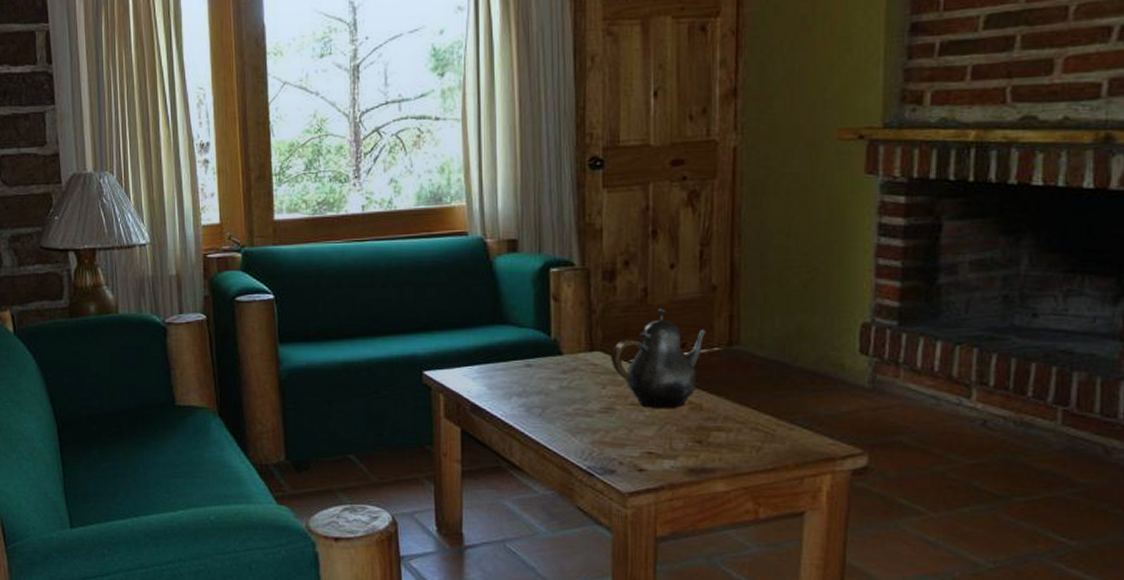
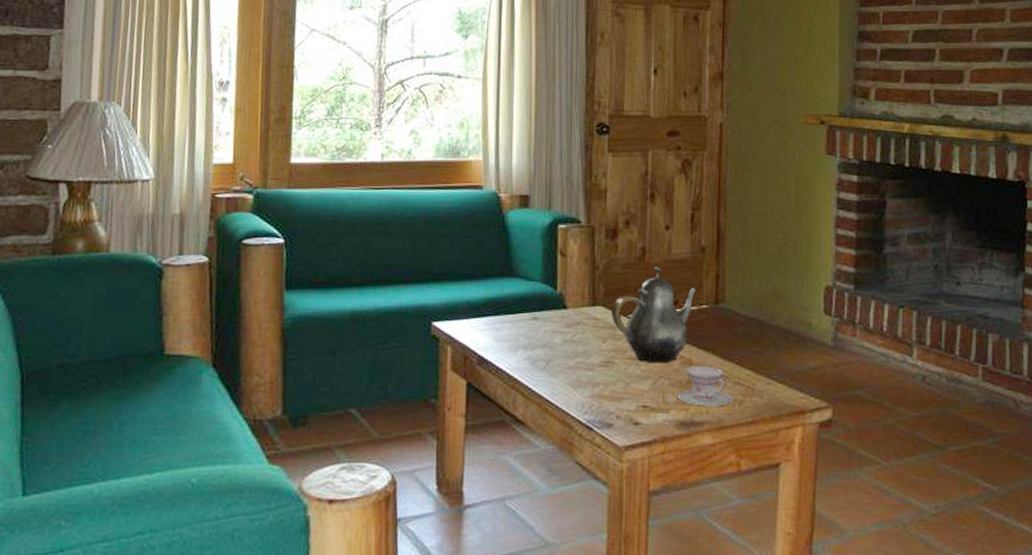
teacup: none [686,411,750,453] -> present [677,365,733,407]

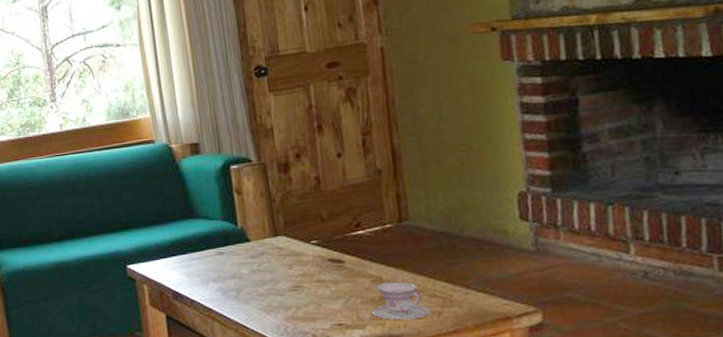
teapot: present [611,266,697,362] -> none [293,193,378,283]

